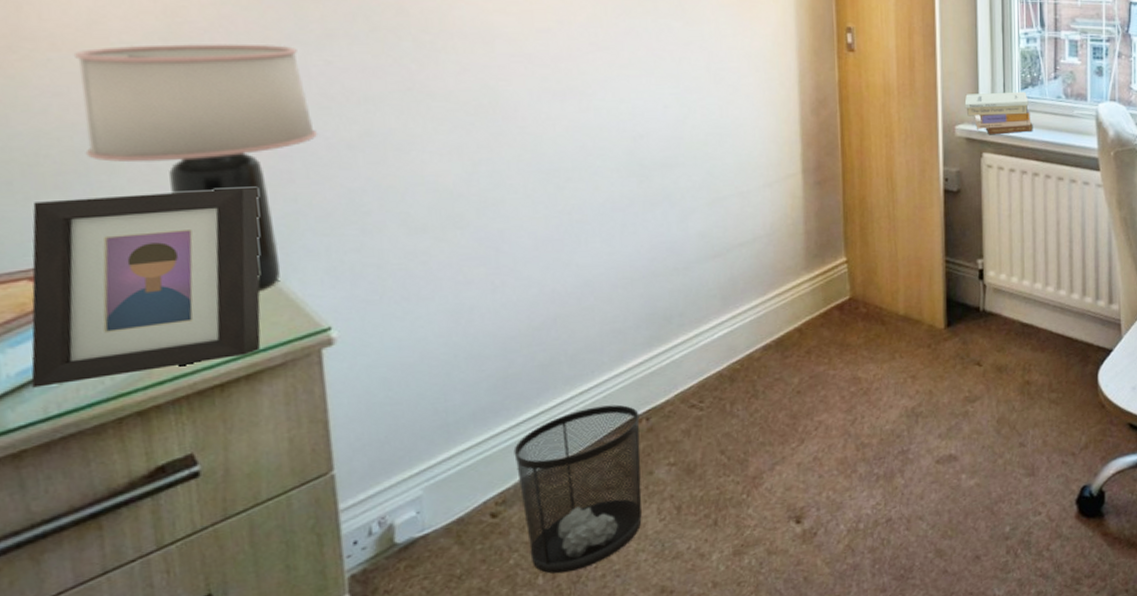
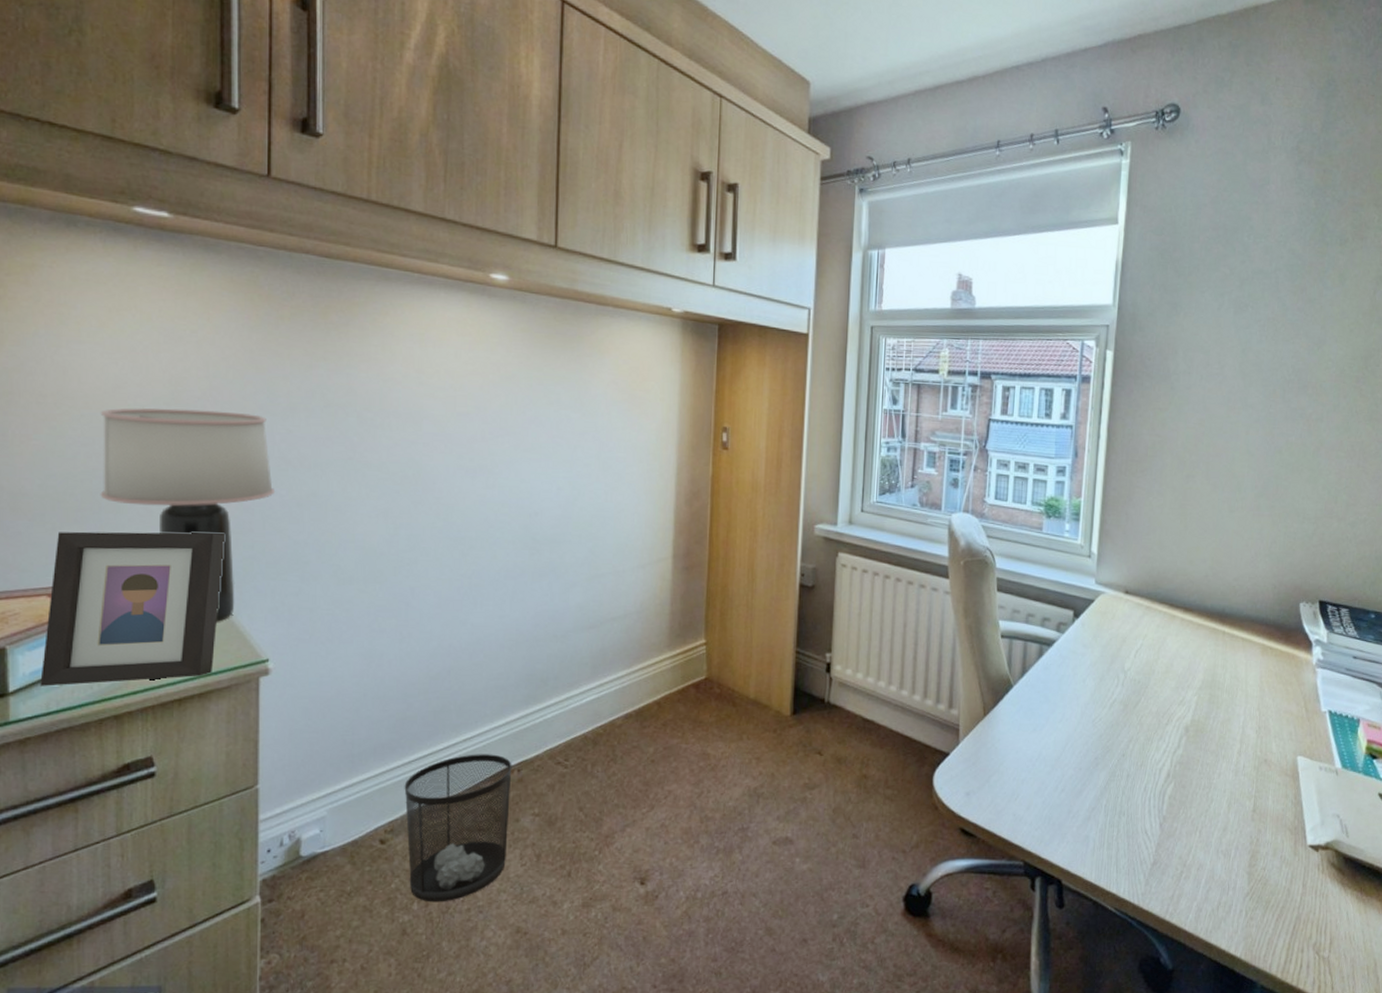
books: present [964,91,1033,135] -> none [824,496,888,537]

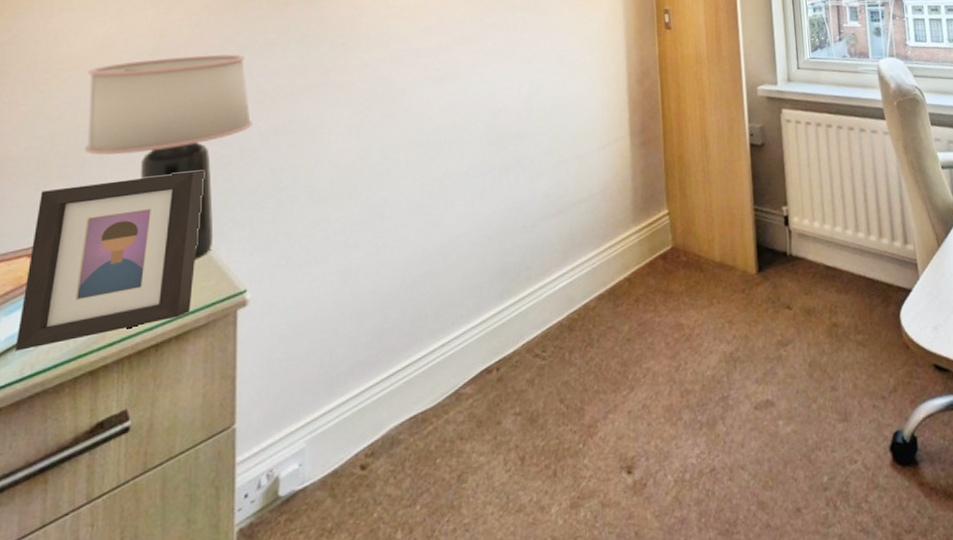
waste bin: present [404,754,512,902] -> none [384,355,491,528]

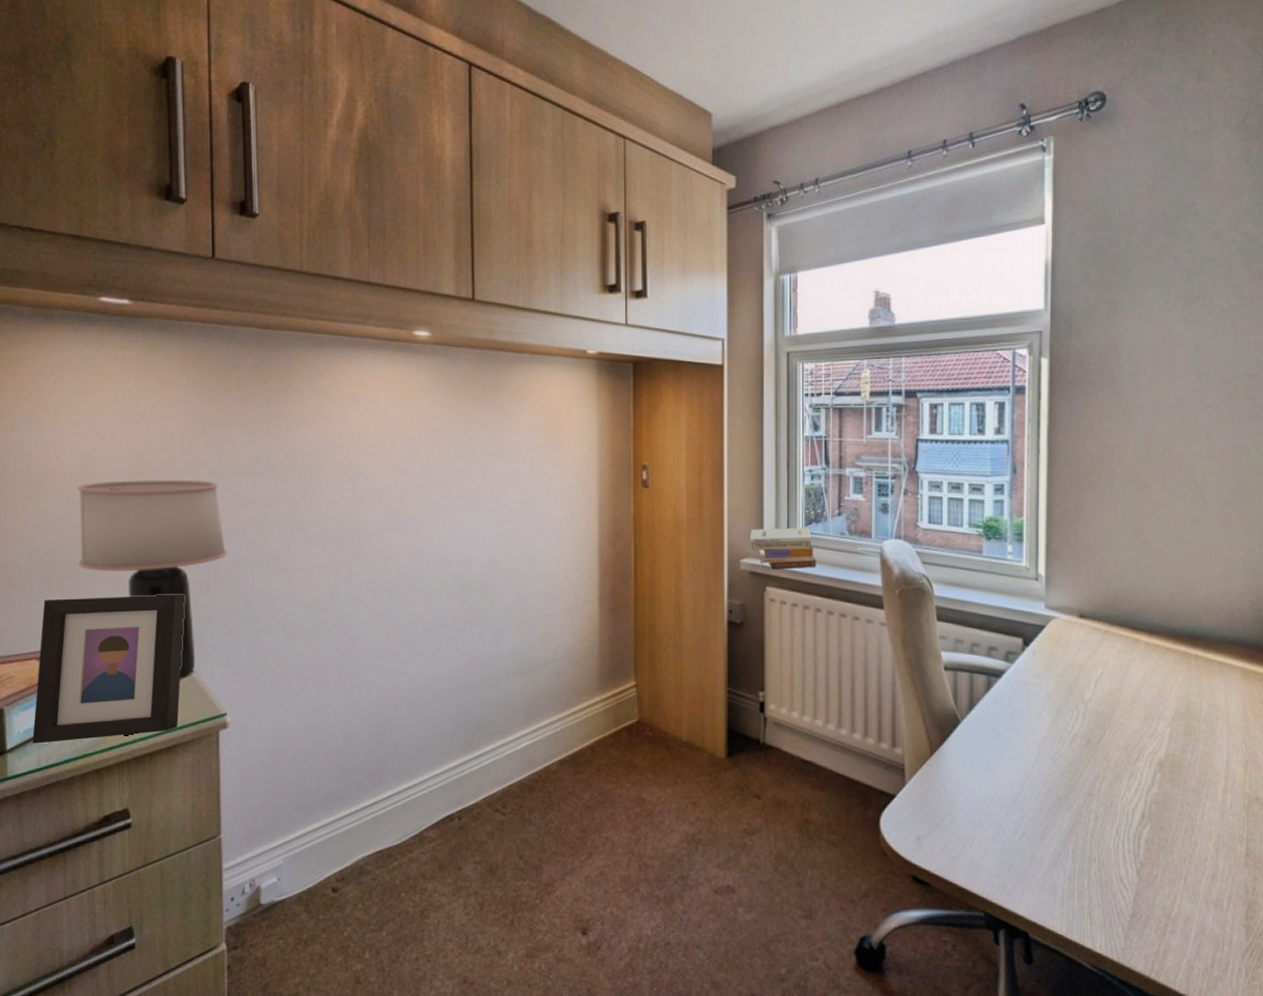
books: none [764,53,824,93] -> present [749,527,816,570]

